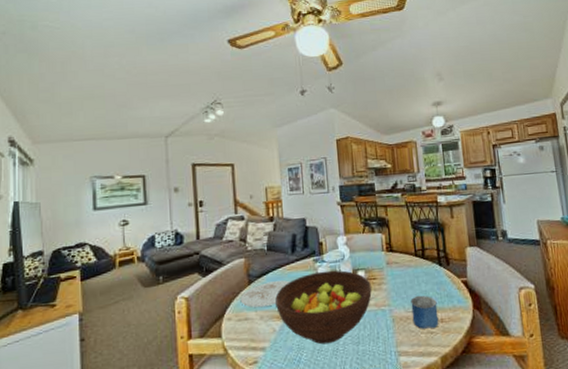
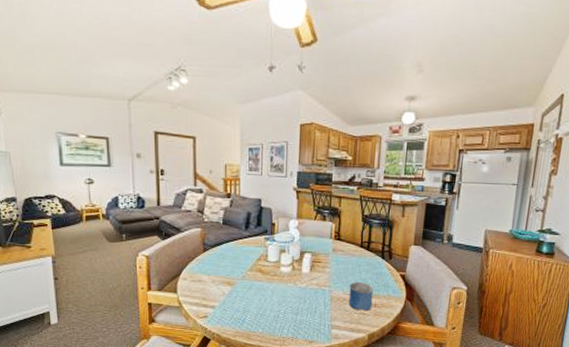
plate: present [240,280,291,308] -> none [195,252,242,273]
fruit bowl: present [275,270,372,345] -> none [227,249,316,311]

